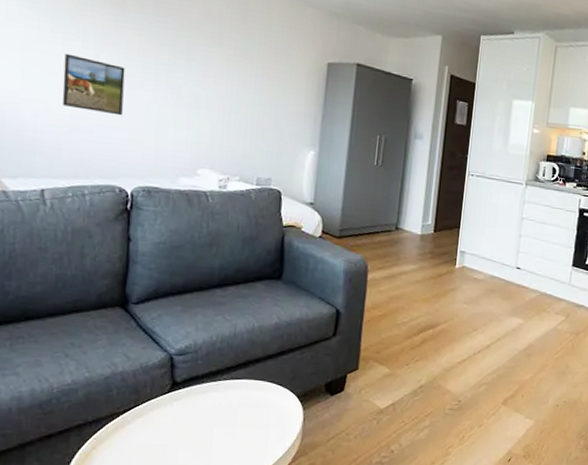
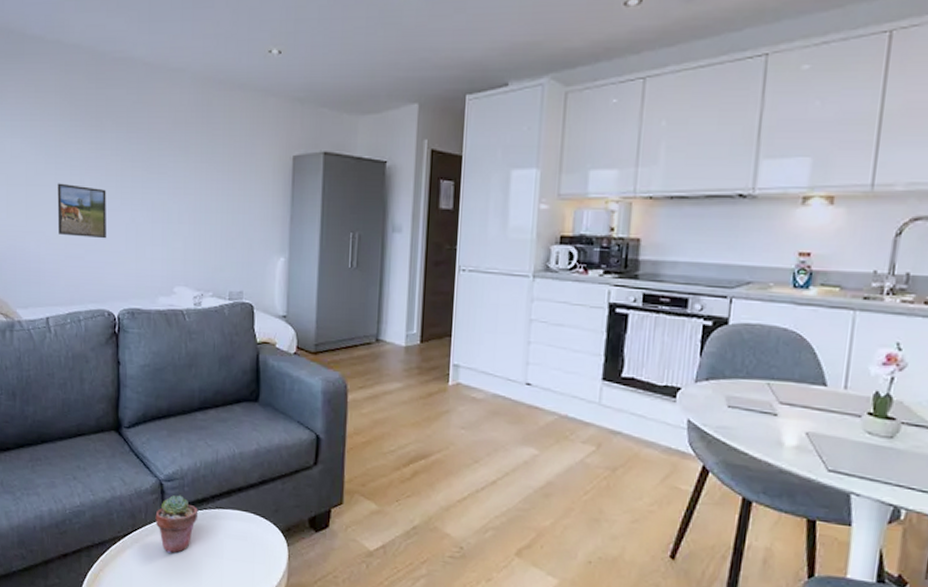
potted succulent: none [162,368,212,426] -> present [155,495,199,554]

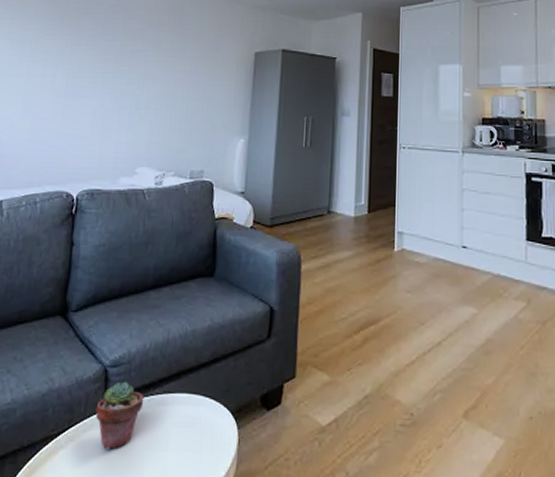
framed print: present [57,183,106,239] -> none [24,73,78,124]

